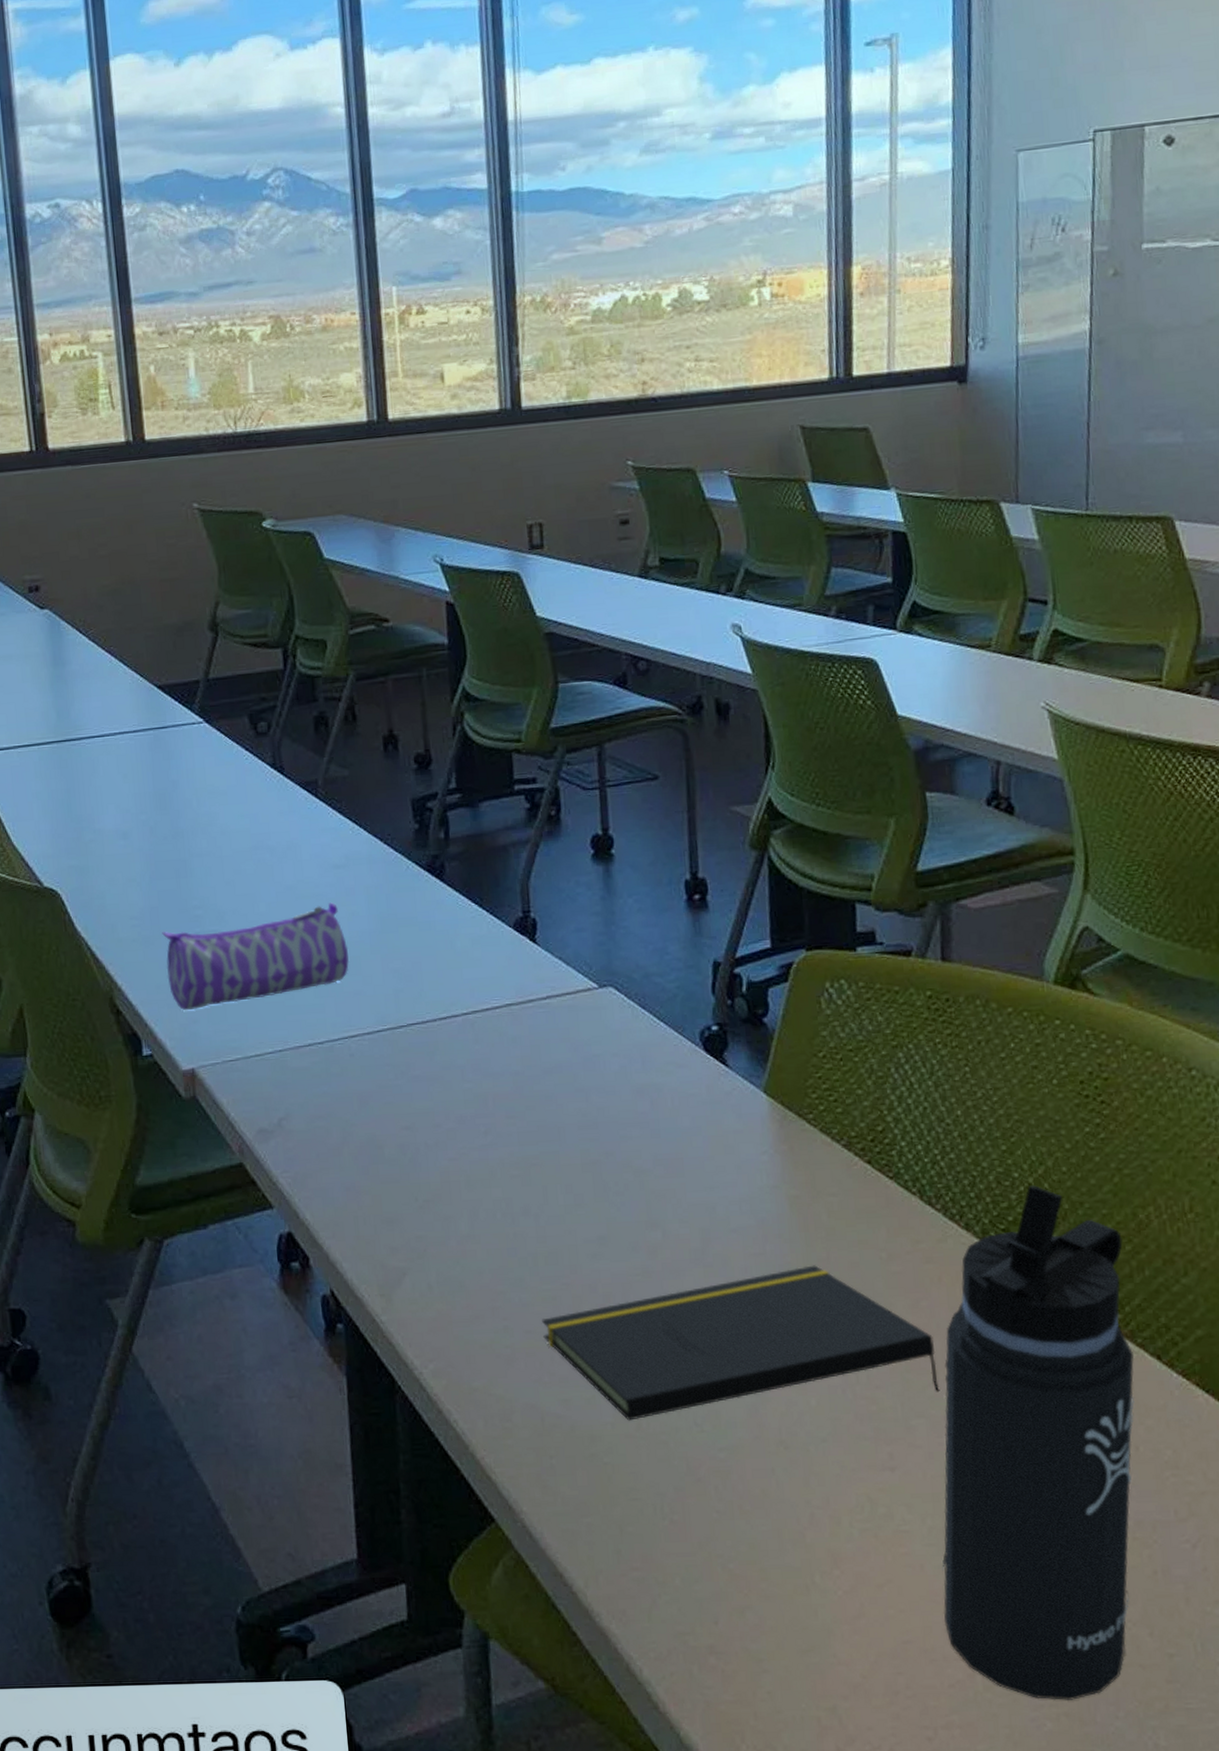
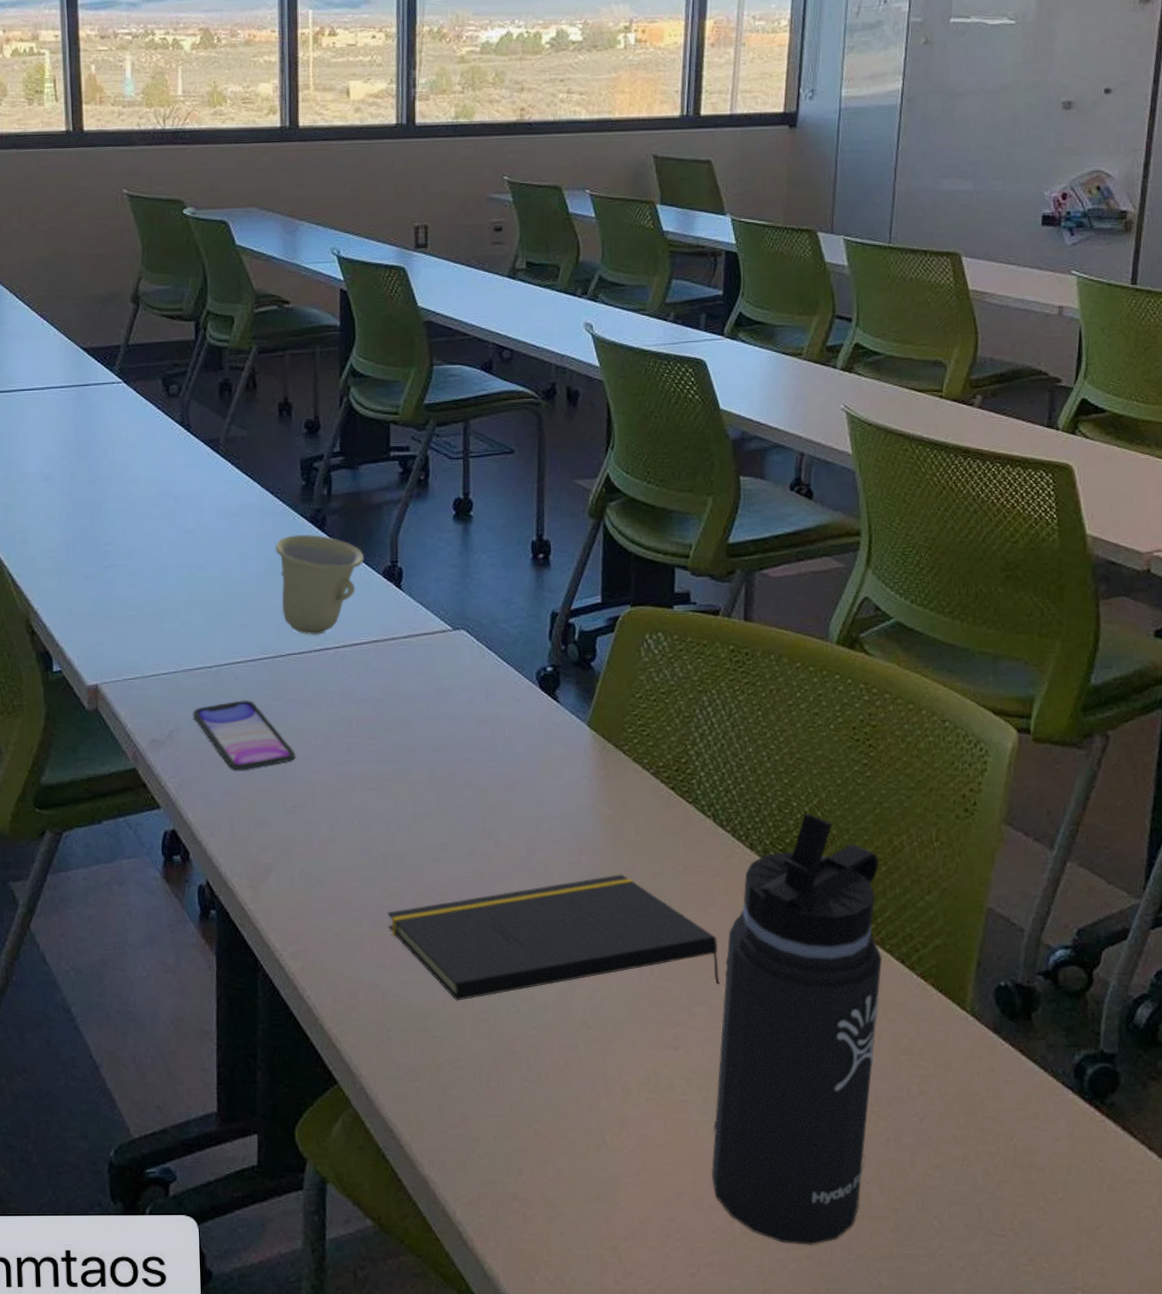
pencil case: present [162,902,350,1011] -> none [75,546,239,634]
smartphone: none [304,1079,426,1161] -> present [193,700,296,770]
cup: none [388,885,492,1001] -> present [275,534,364,635]

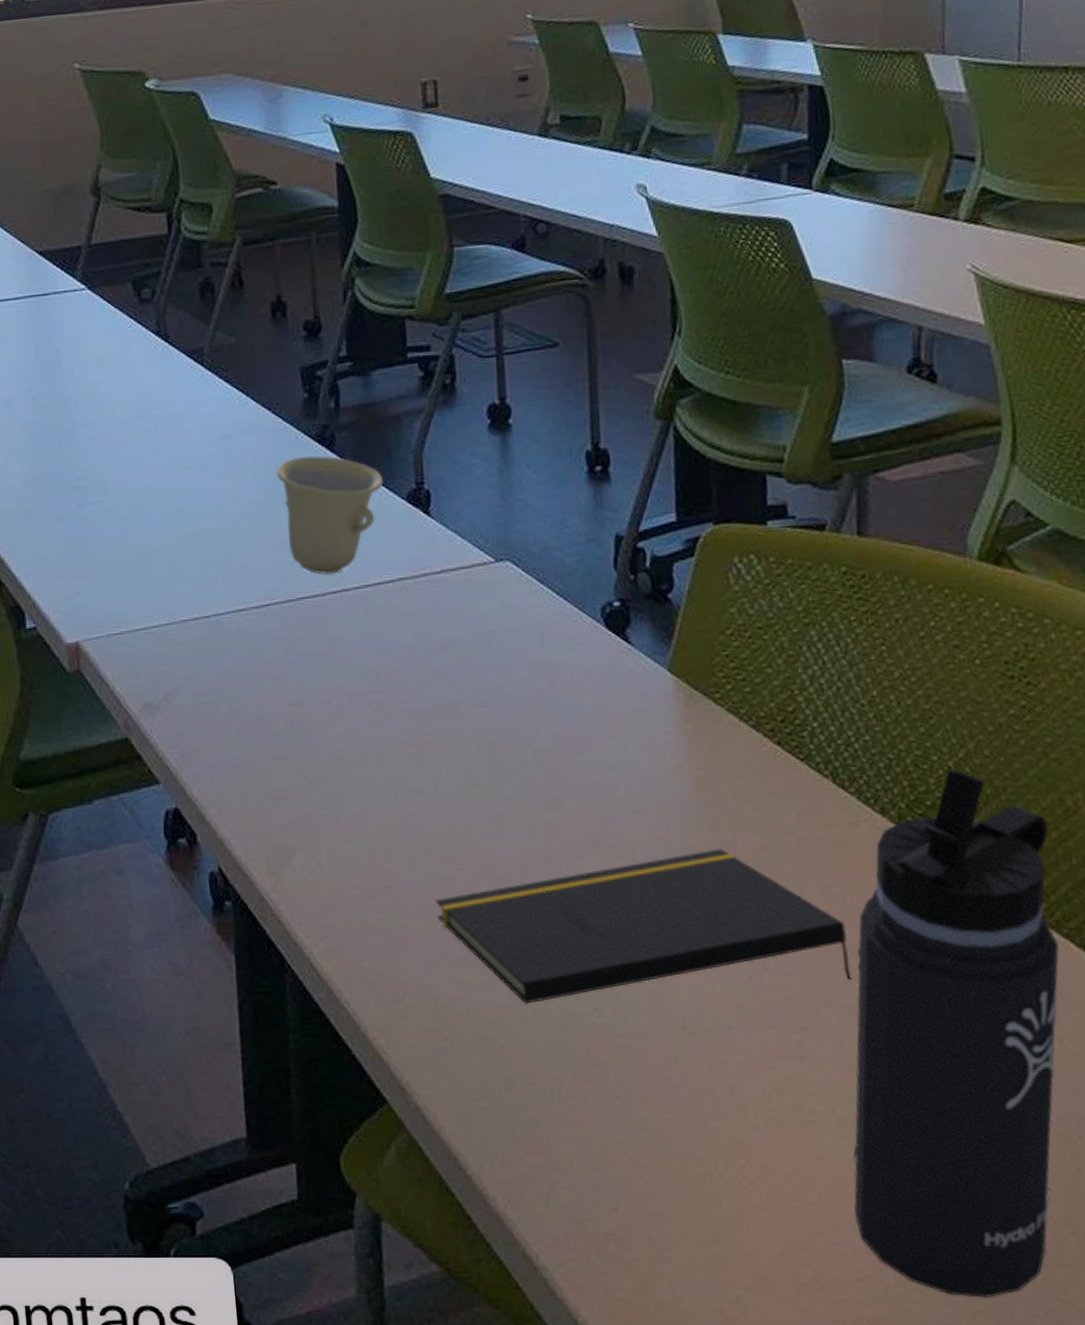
smartphone: present [193,700,296,770] -> none [191,654,316,737]

